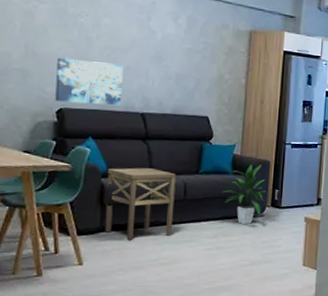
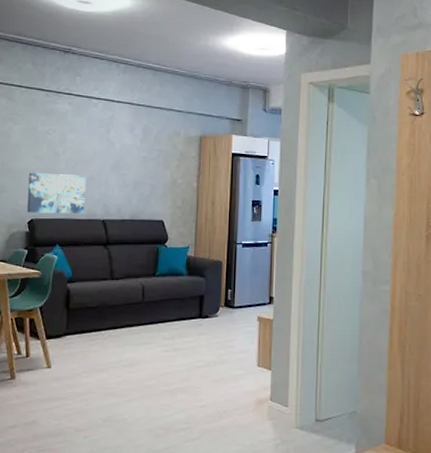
side table: present [104,167,176,241] -> none [70,272,135,344]
indoor plant: present [222,164,266,224] -> none [178,265,219,325]

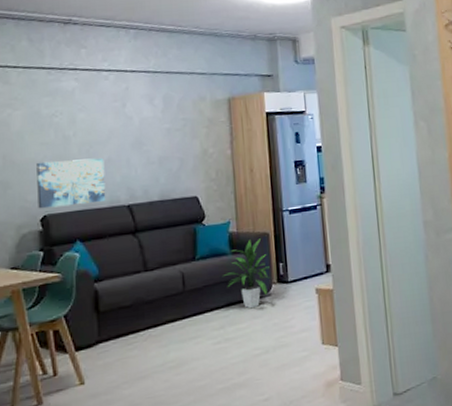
indoor plant: none [178,265,219,325] -> present [223,238,270,308]

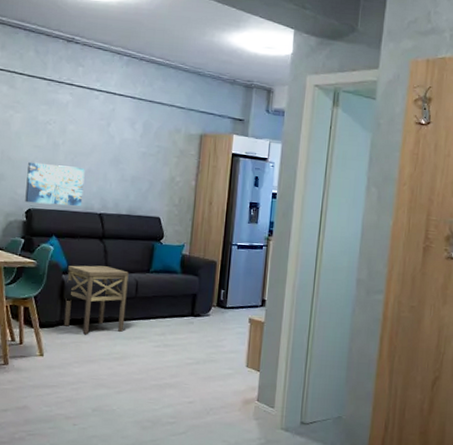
side table: none [100,262,176,348] -> present [63,265,129,335]
indoor plant: present [223,238,270,308] -> none [171,264,212,323]

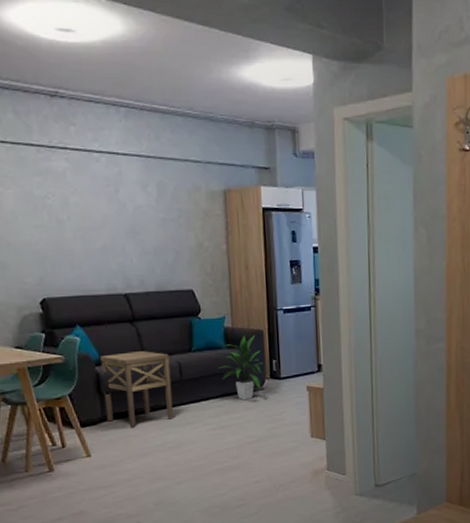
wall art: present [25,161,85,206] -> none [32,244,103,292]
indoor plant: none [171,264,212,323] -> present [218,335,264,400]

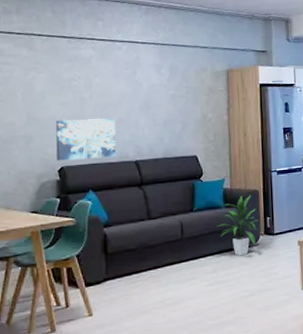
wall art: none [32,244,103,292] -> present [56,118,117,161]
side table: present [100,351,174,428] -> none [109,212,174,286]

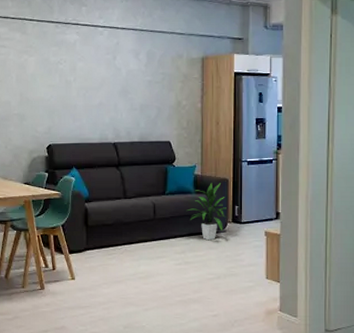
wall art: present [56,118,117,161] -> none [45,100,97,139]

